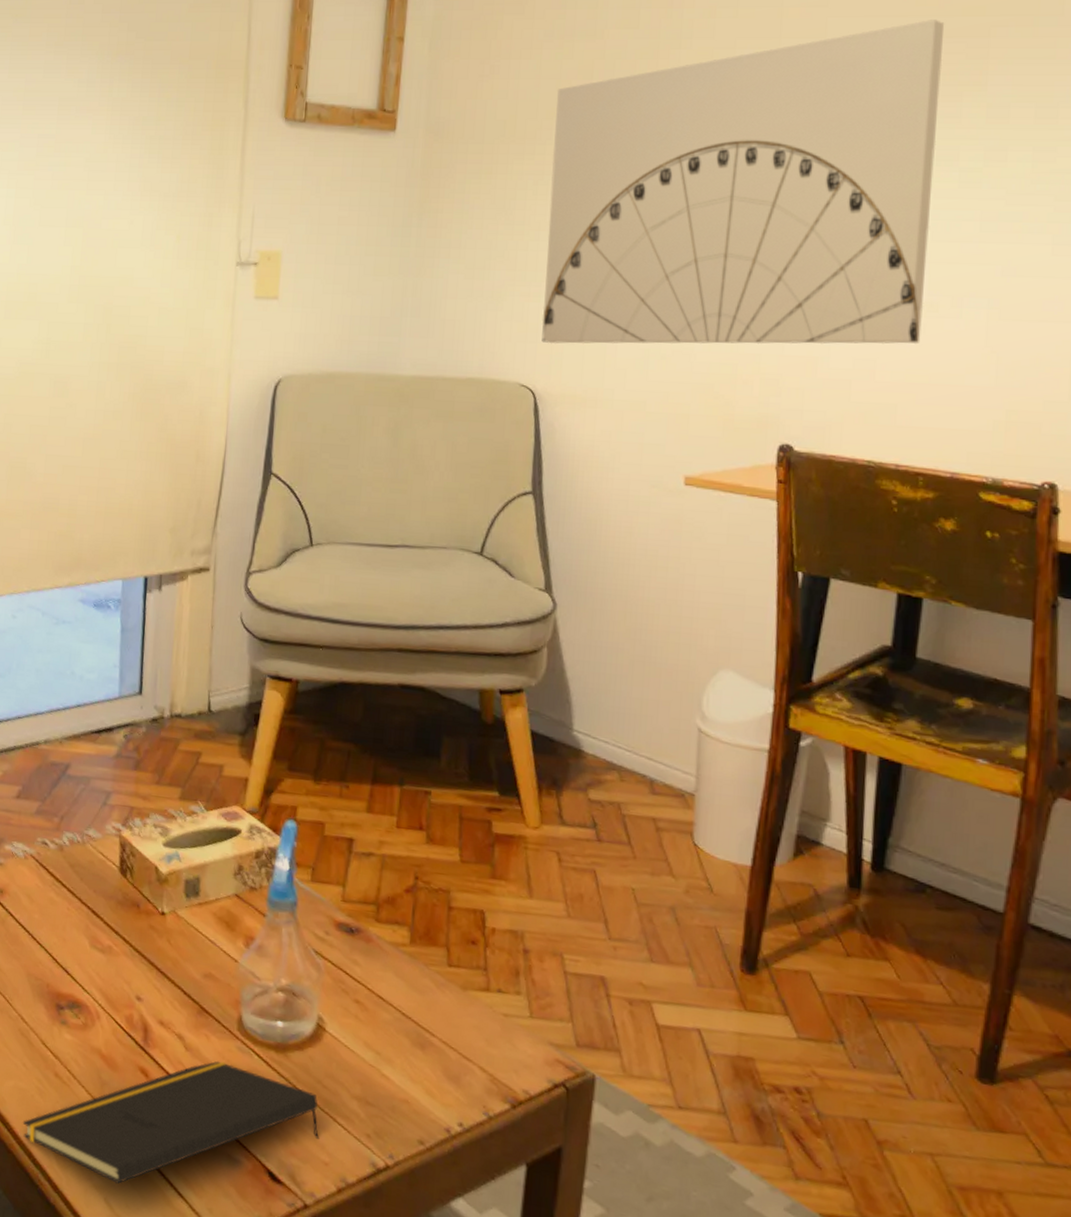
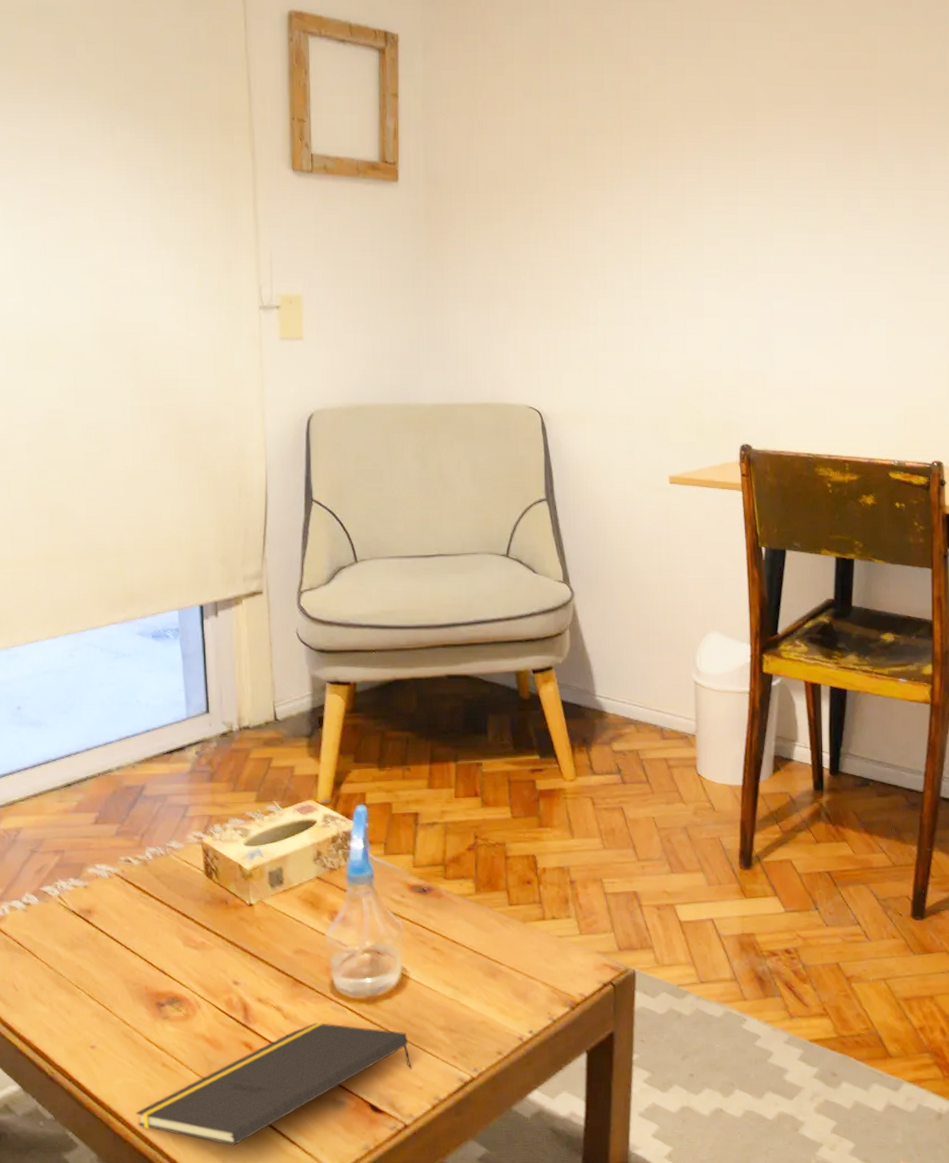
wall art: present [542,20,945,344] -> none [539,89,844,370]

